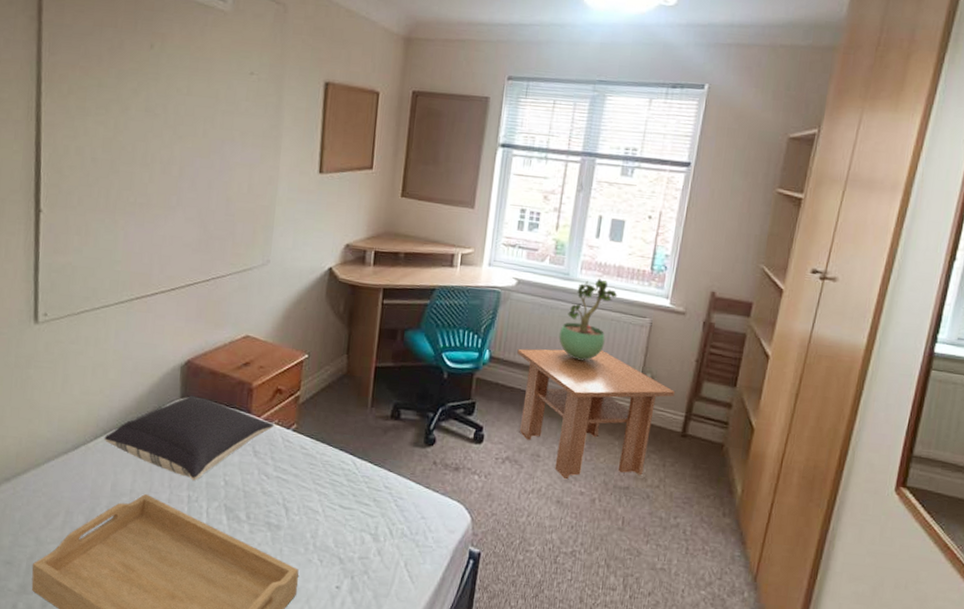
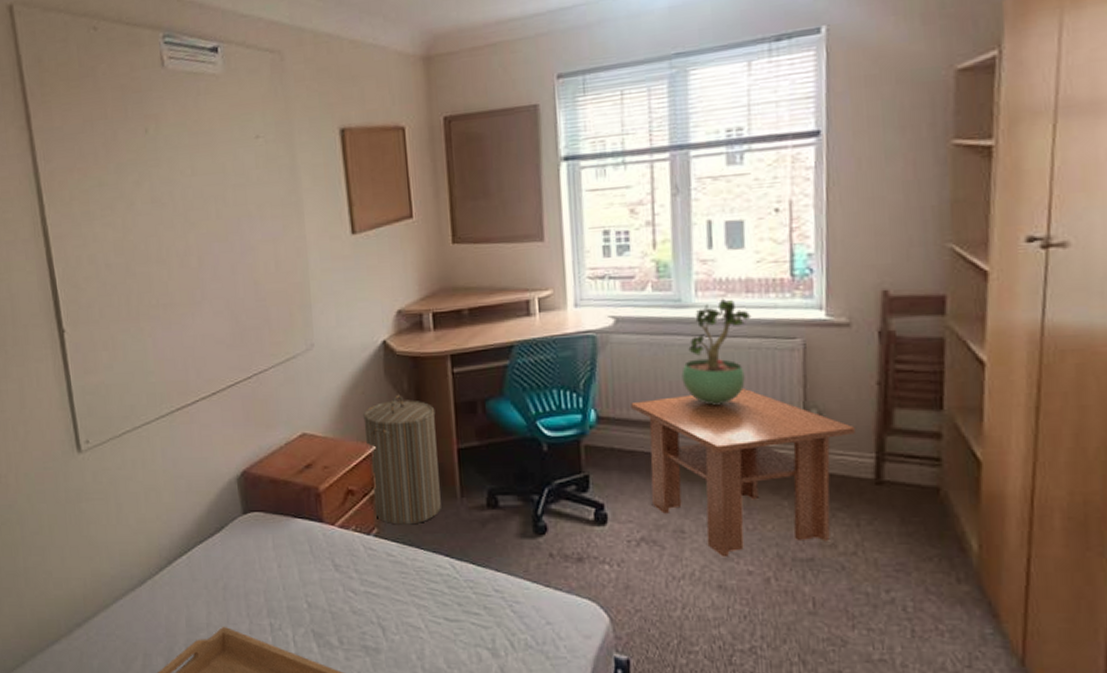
pillow: present [104,395,275,481] -> none [169,509,352,606]
laundry hamper: none [298,314,363,425] -> present [363,394,441,525]

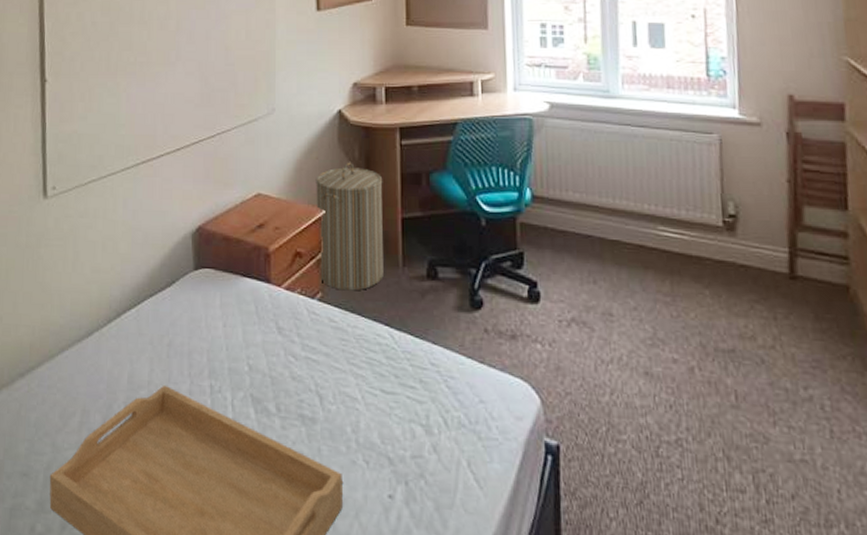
coffee table: present [631,389,857,558] -> none [563,178,770,344]
potted plant: present [681,298,752,405] -> none [610,92,672,191]

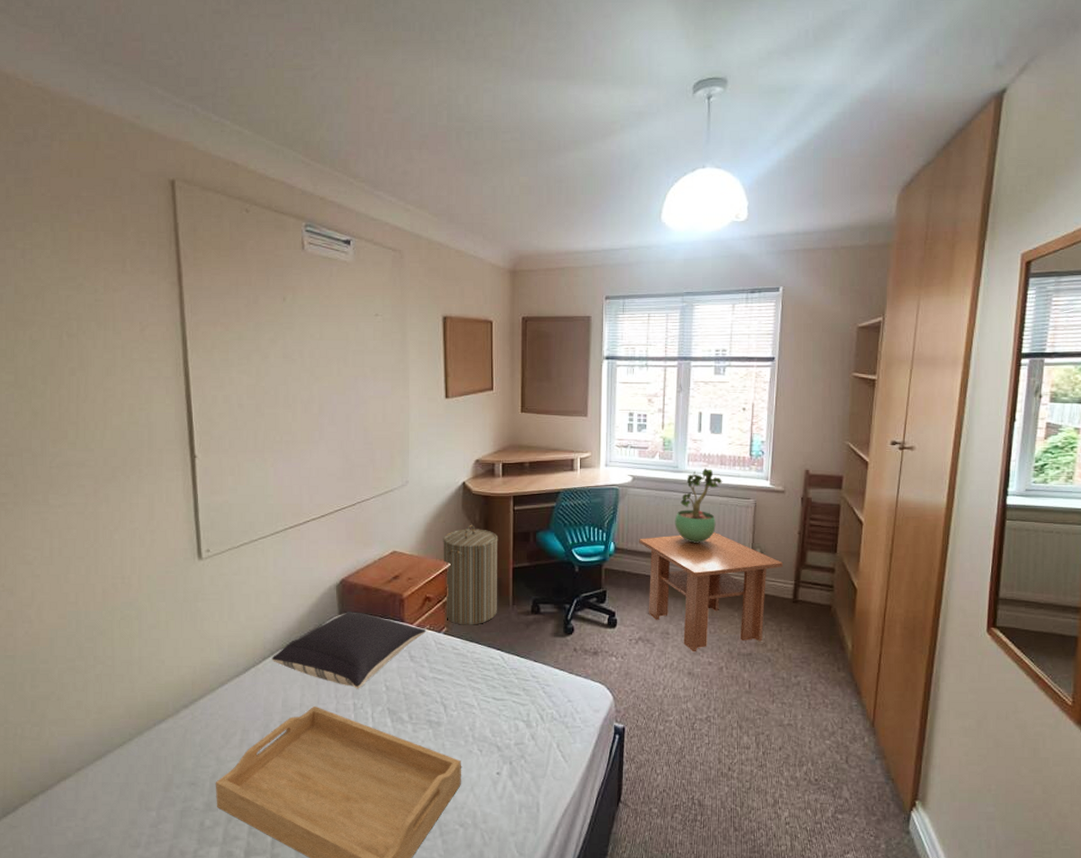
pillow: none [118,265,297,367] -> present [272,611,426,689]
coffee table: none [563,178,770,344] -> present [639,532,784,652]
potted plant: none [610,92,672,191] -> present [675,467,723,543]

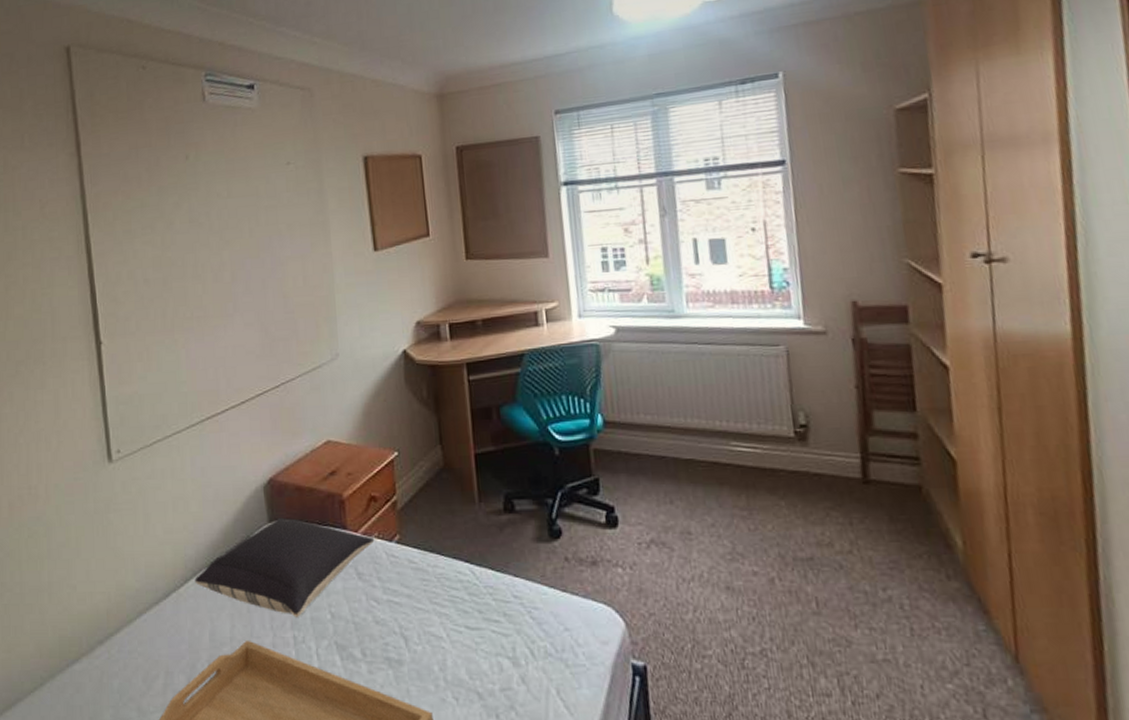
laundry hamper: present [443,524,498,625] -> none [385,401,460,531]
coffee table: present [639,532,784,652] -> none [634,393,841,558]
potted plant: present [675,467,723,543] -> none [679,308,738,409]

